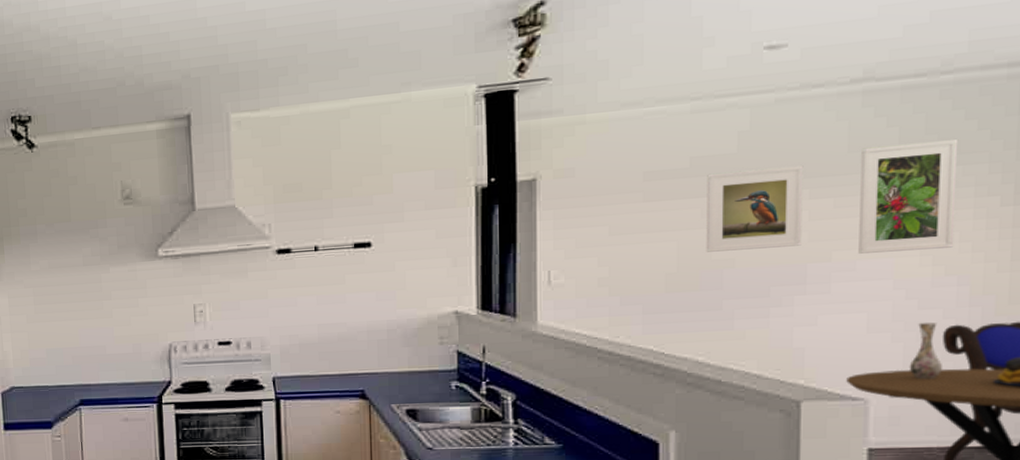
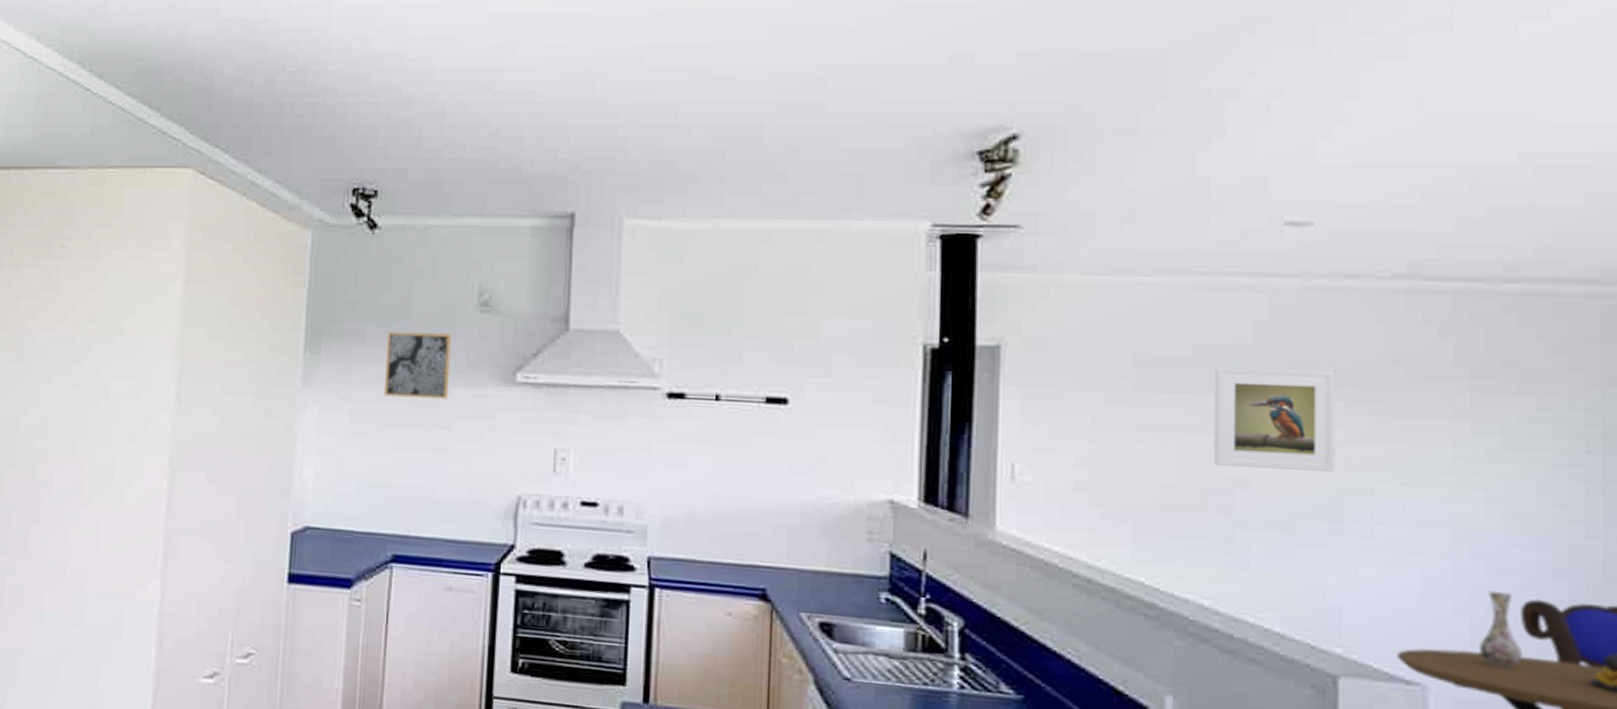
wall art: none [54,225,107,281] -> present [384,331,451,400]
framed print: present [858,140,959,254] -> none [1408,359,1529,498]

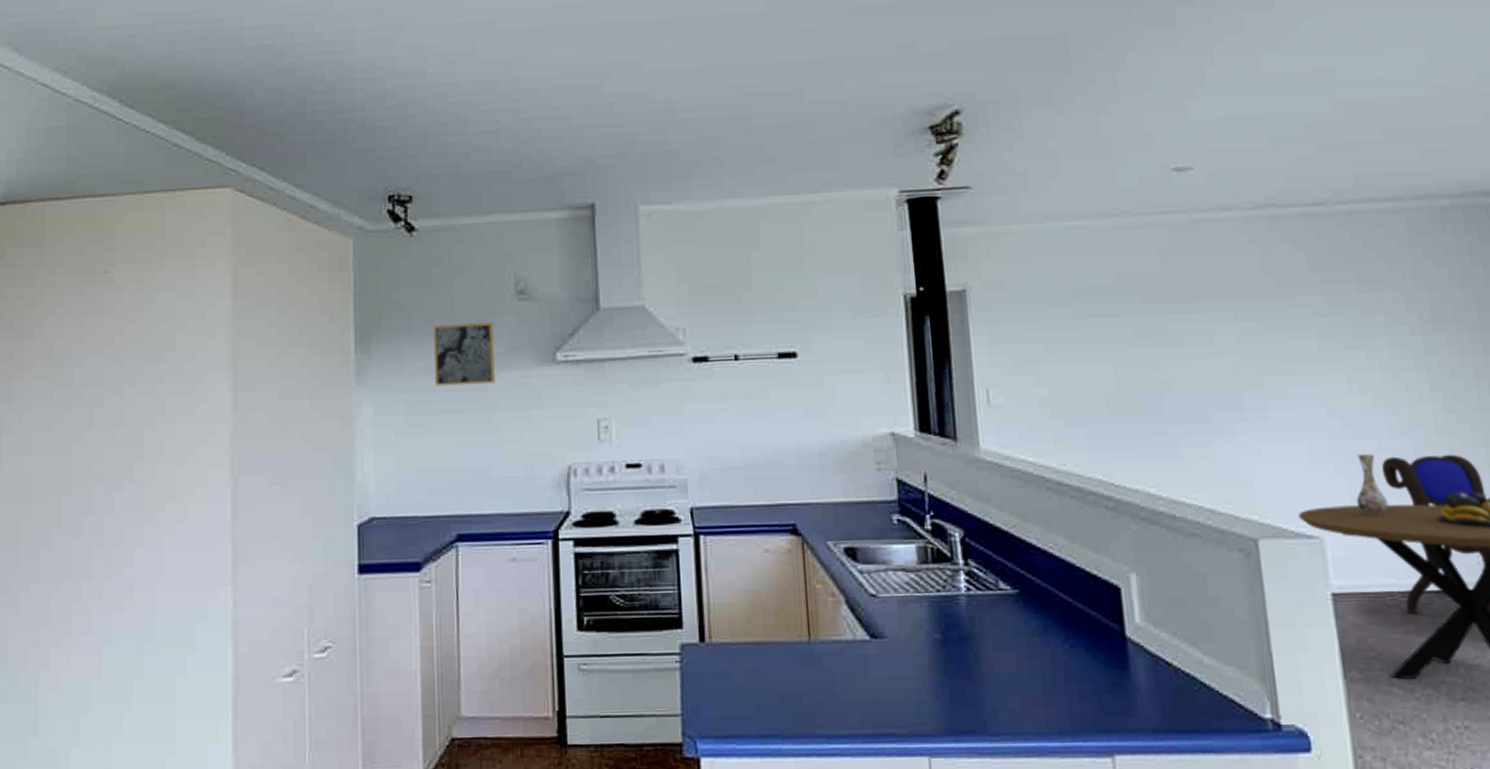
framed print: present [1214,367,1336,472] -> none [1134,287,1234,374]

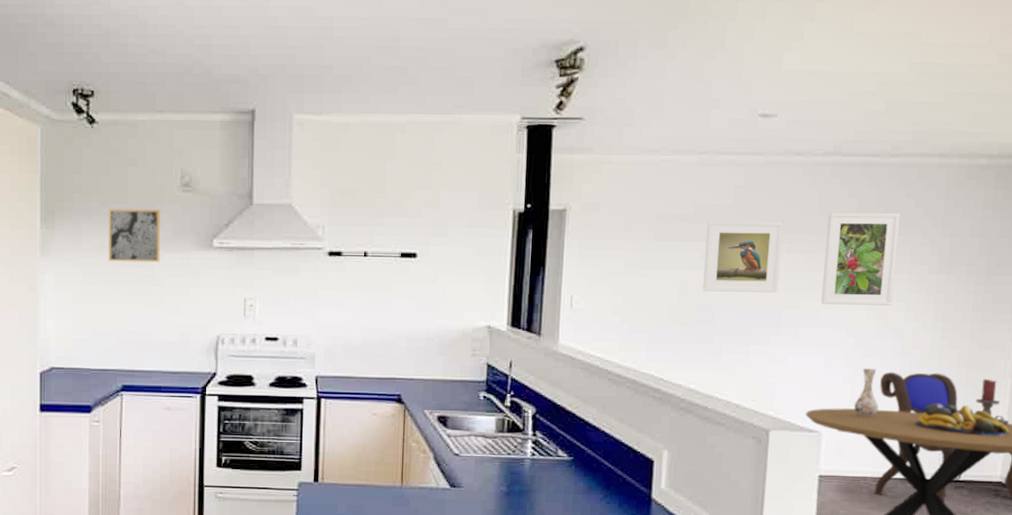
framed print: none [1134,287,1234,374] -> present [702,221,784,293]
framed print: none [1276,268,1376,380] -> present [821,212,901,305]

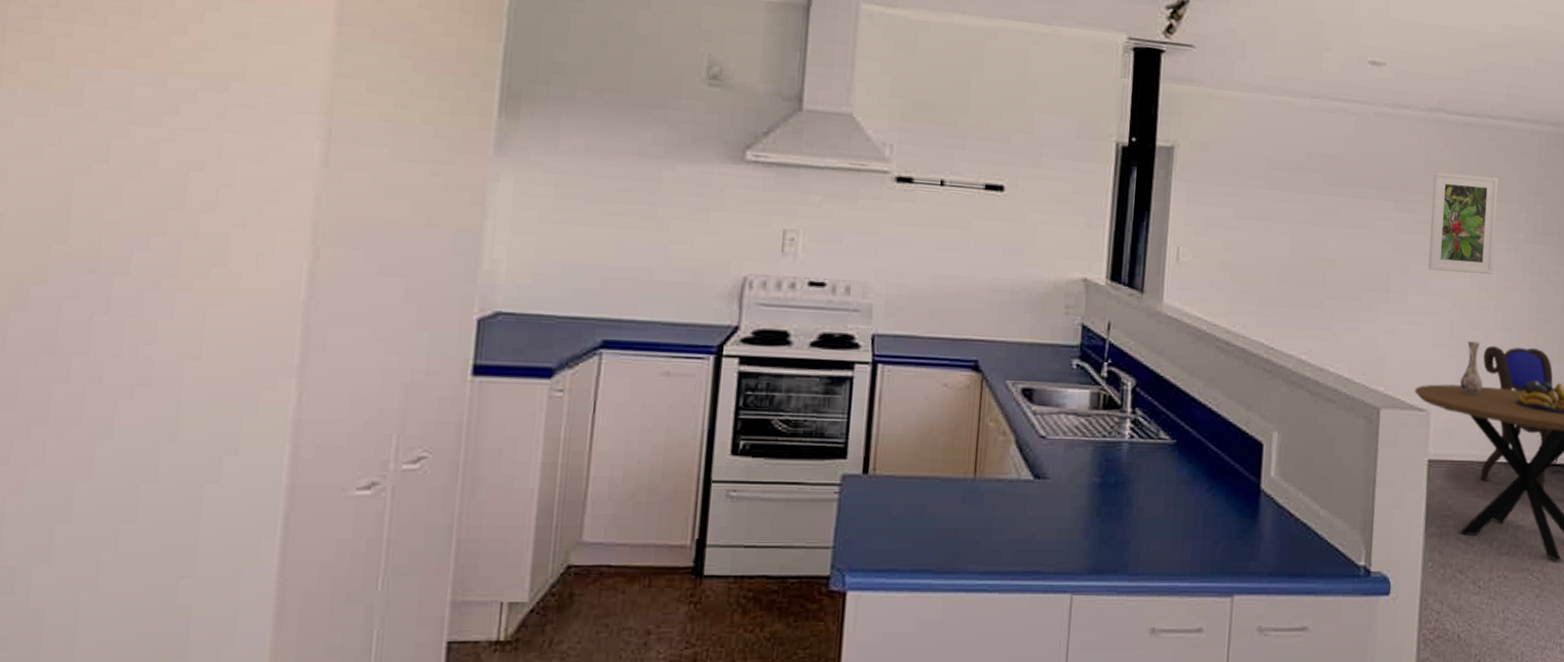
wall art: present [109,209,160,263] -> none [597,99,676,176]
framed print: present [702,221,784,293] -> none [1314,172,1392,255]

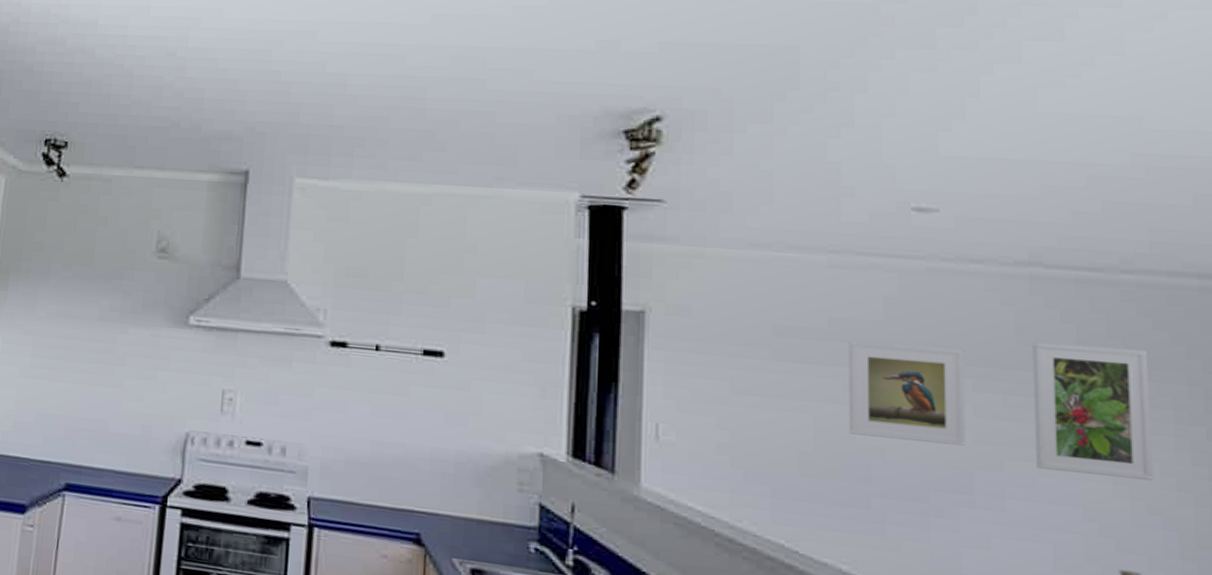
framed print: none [1314,172,1392,255] -> present [849,340,966,446]

